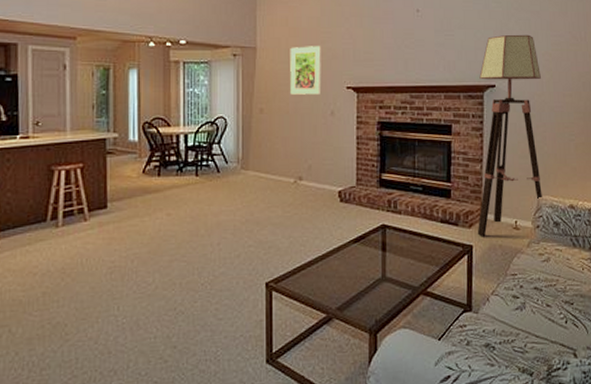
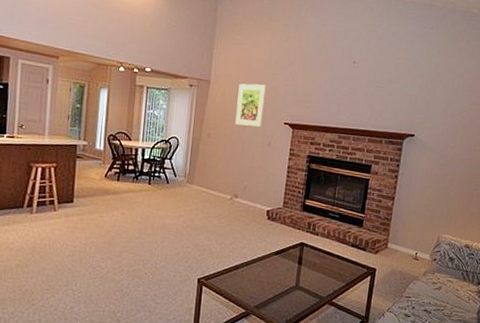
floor lamp: present [477,34,543,237] -> none [381,91,457,263]

